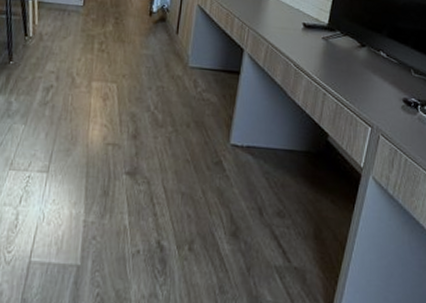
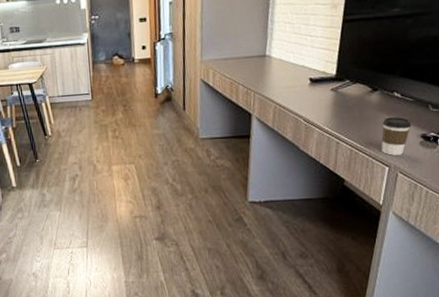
coffee cup: none [366,75,395,117] -> present [381,116,412,156]

